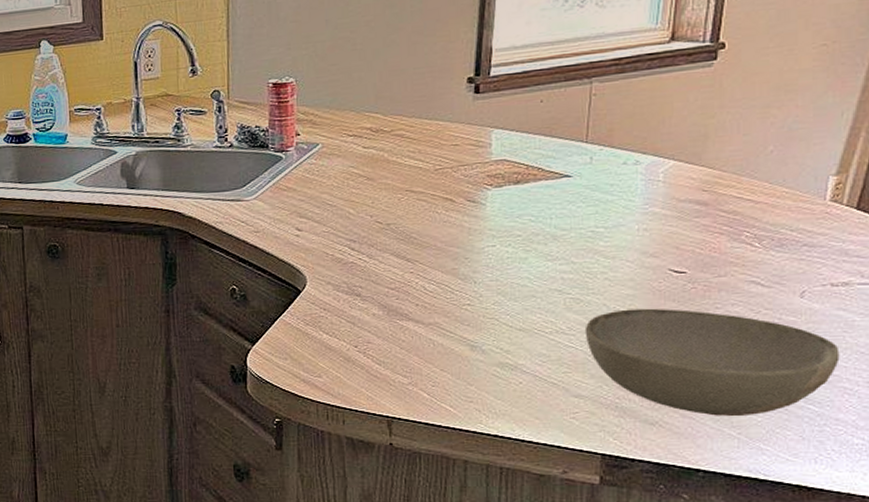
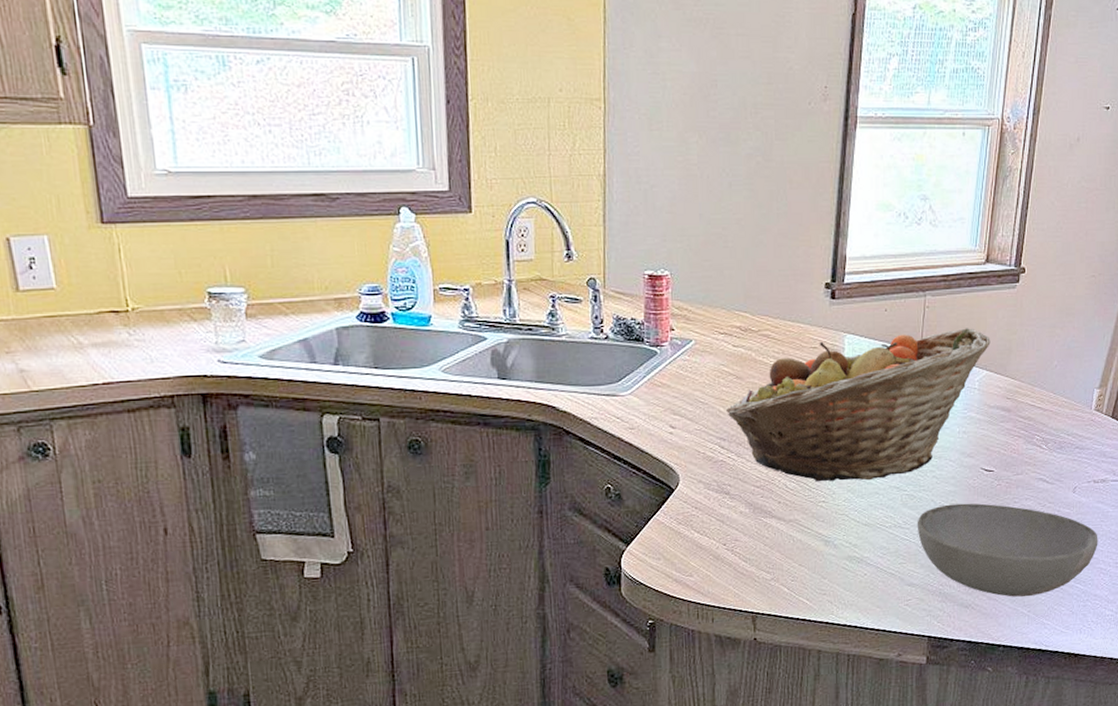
fruit basket: none [357,114,679,284] -> present [727,328,991,482]

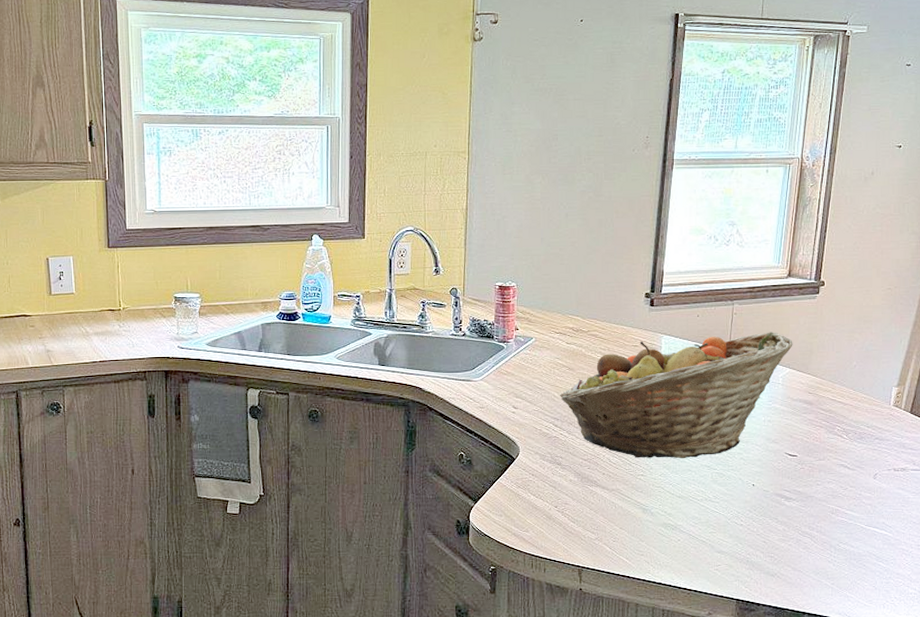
bowl: present [917,503,1098,597] -> none [726,483,900,571]

